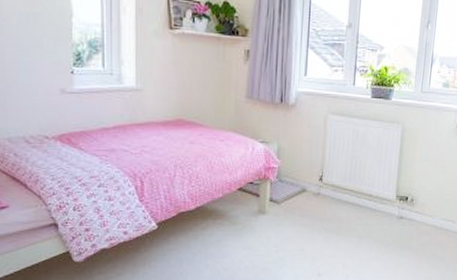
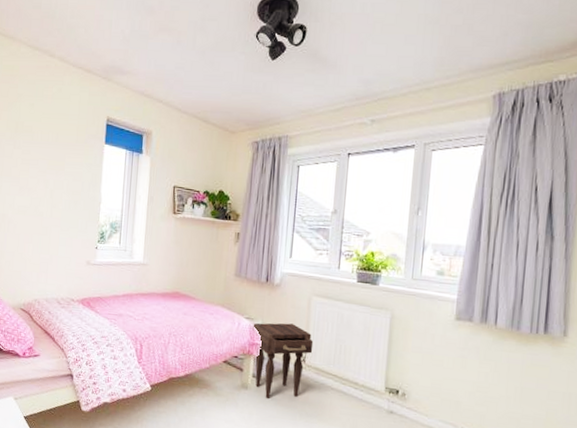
nightstand: none [268,144,330,221] -> present [252,323,314,399]

